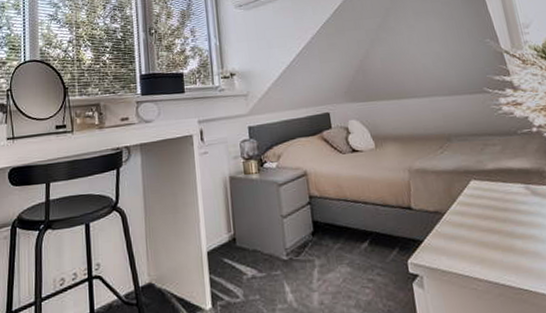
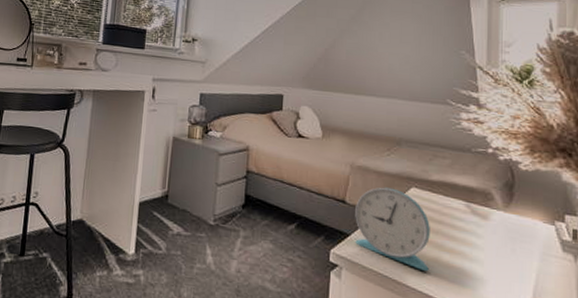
alarm clock: none [422,185,506,262] -> present [355,187,430,271]

